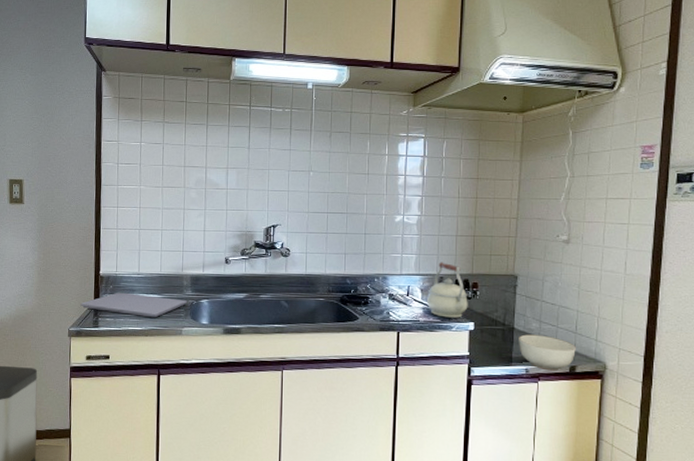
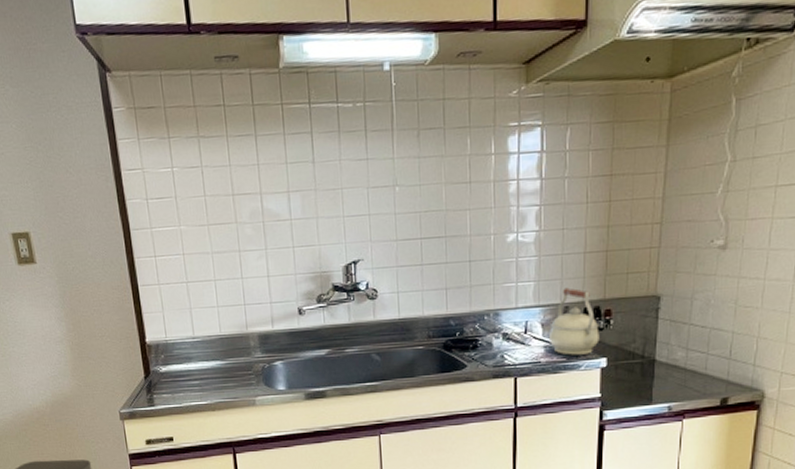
cutting board: present [80,292,188,318] -> none [128,361,258,389]
bowl: present [519,334,576,371] -> none [660,365,729,406]

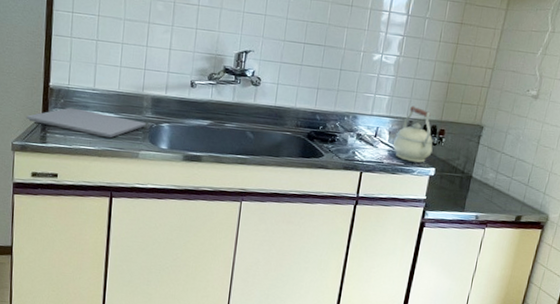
cutting board: none [128,361,258,389] -> present [26,107,147,138]

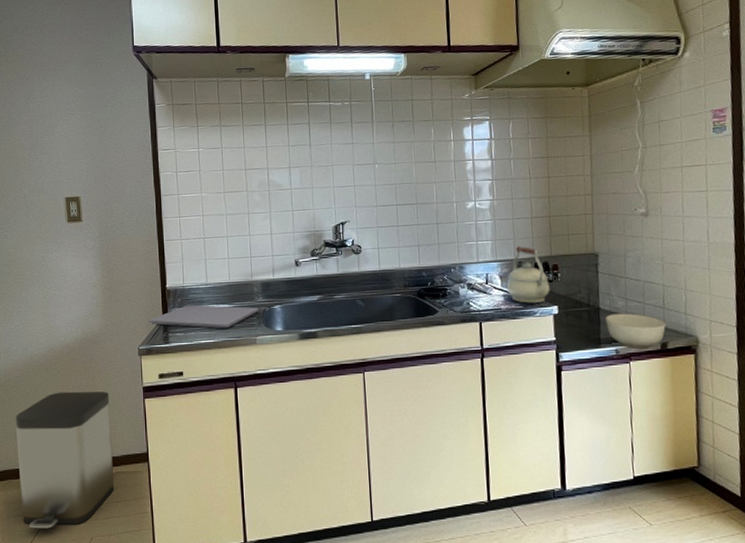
bowl: none [473,183,525,219] -> present [605,313,666,350]

